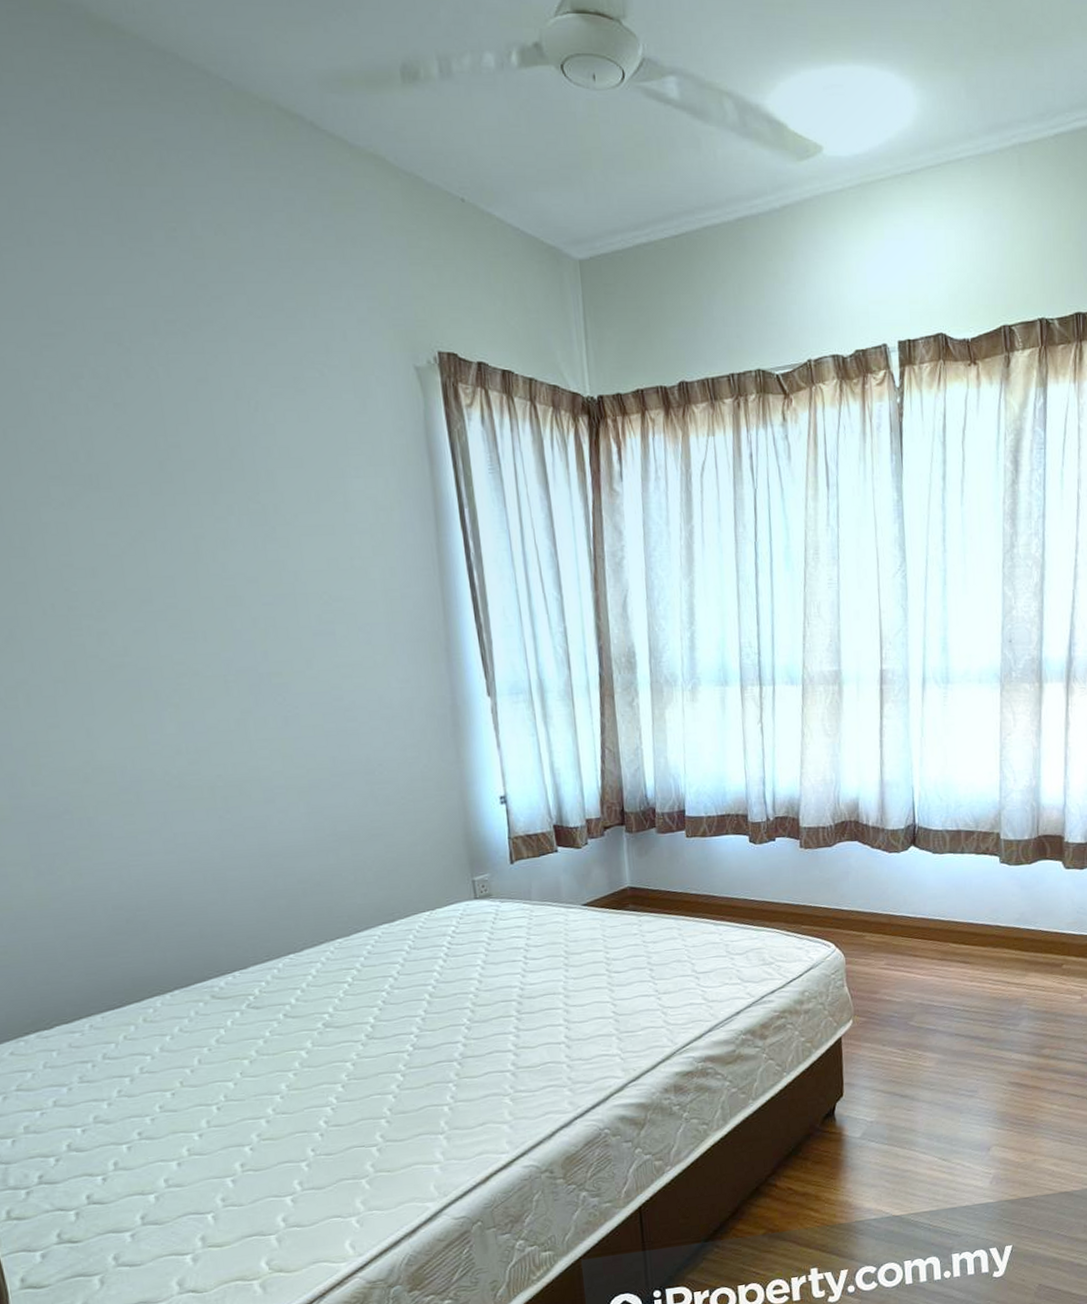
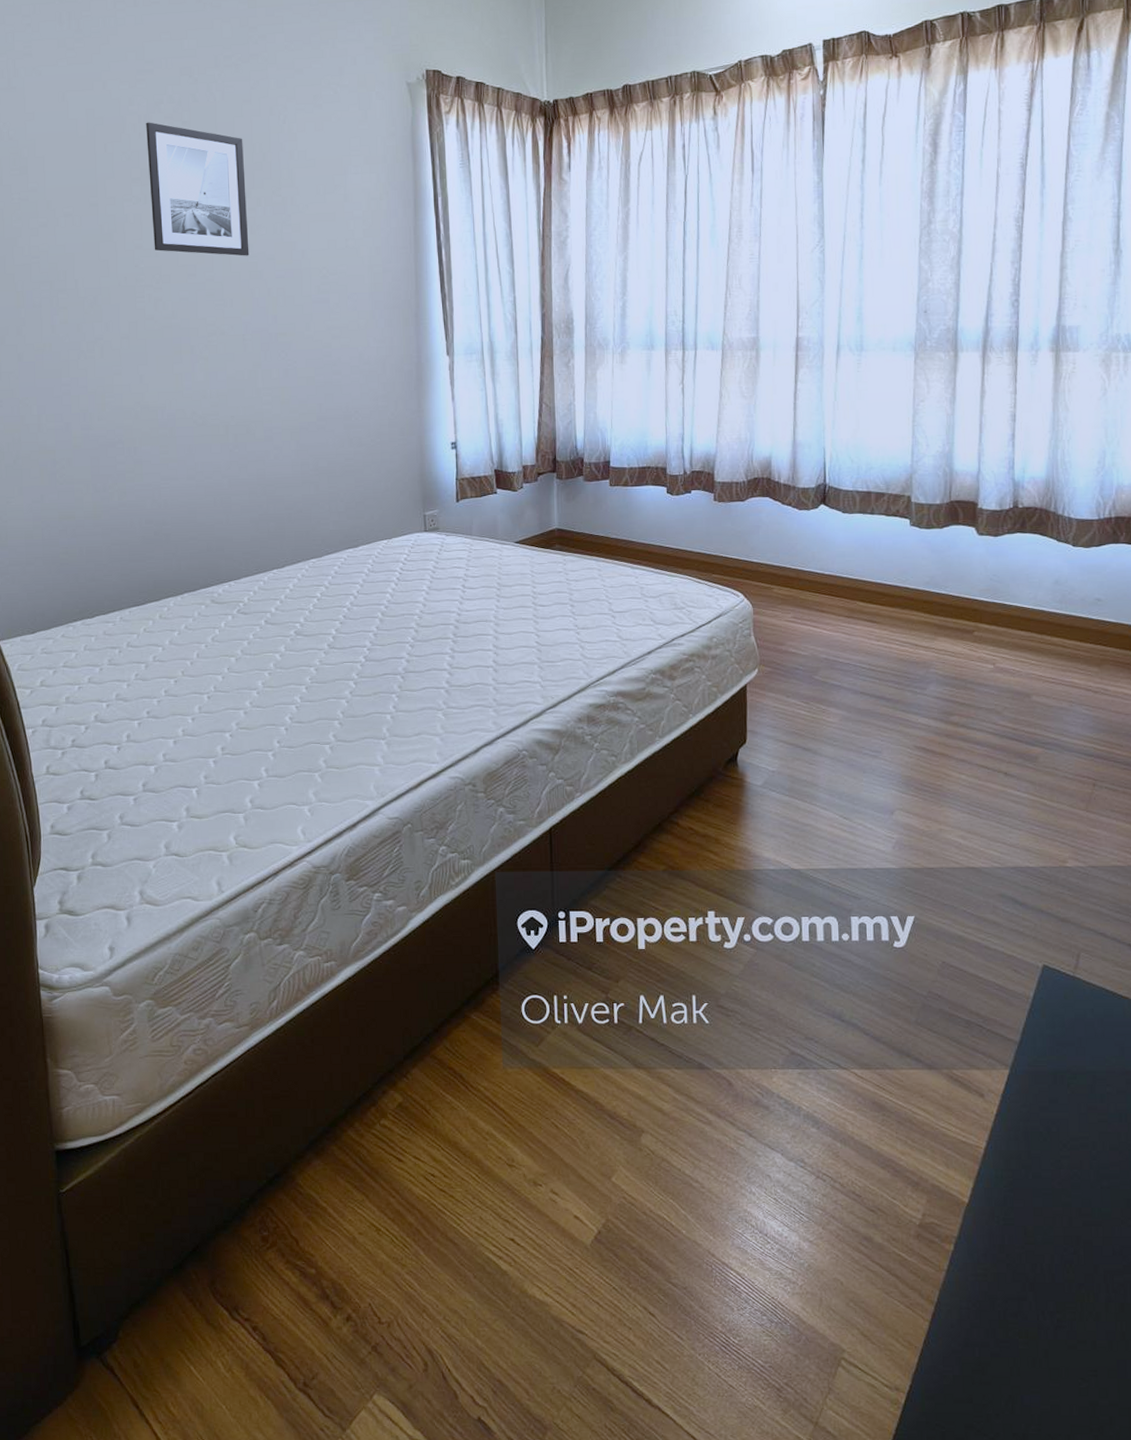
wall art: none [61,402,224,578] -> present [146,122,249,256]

